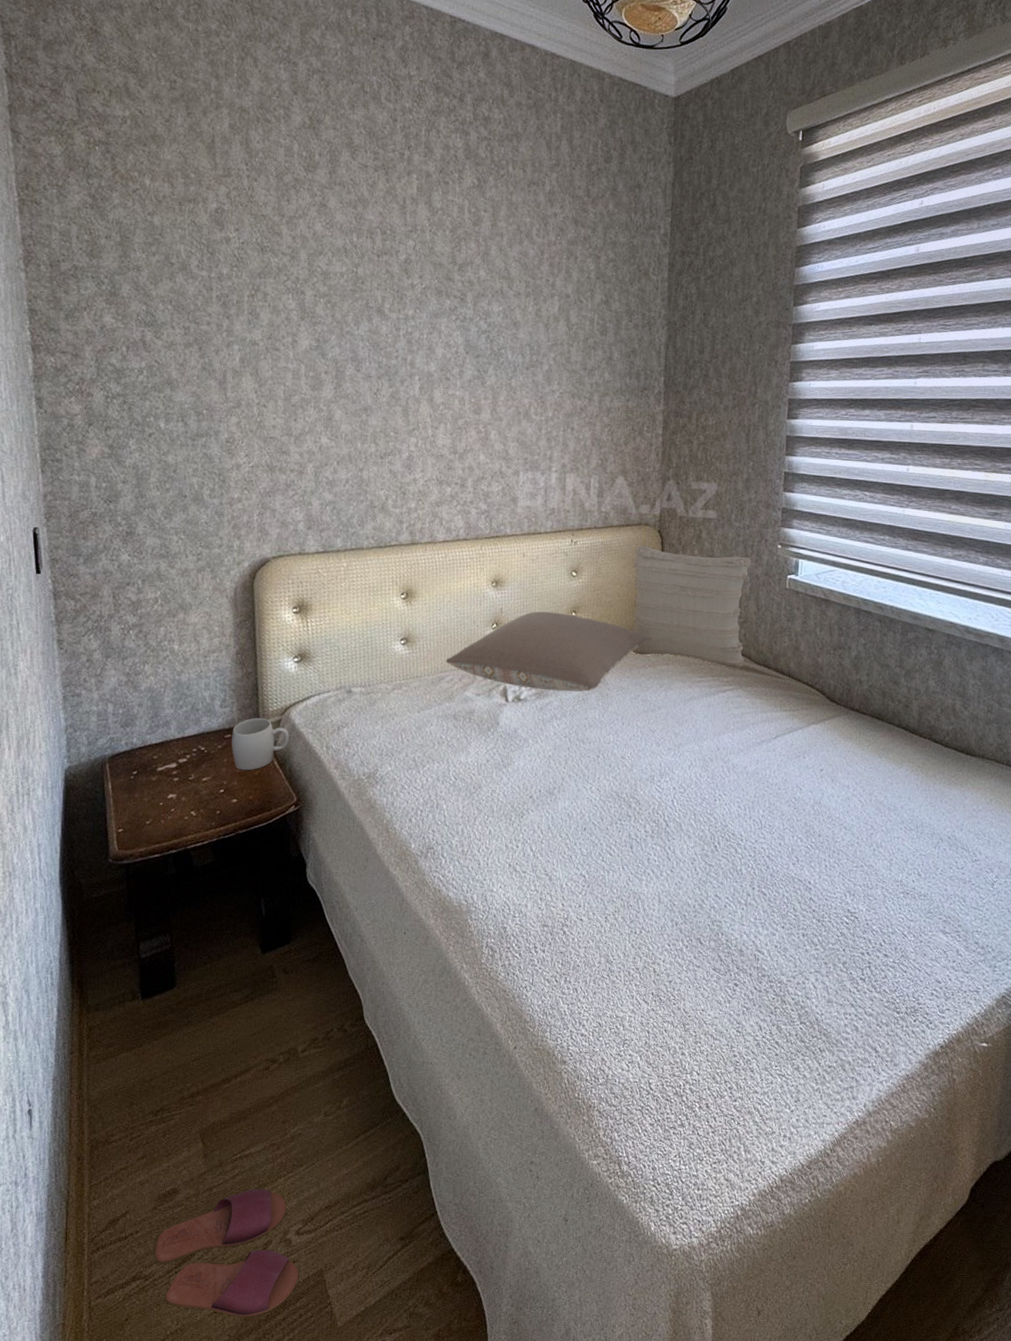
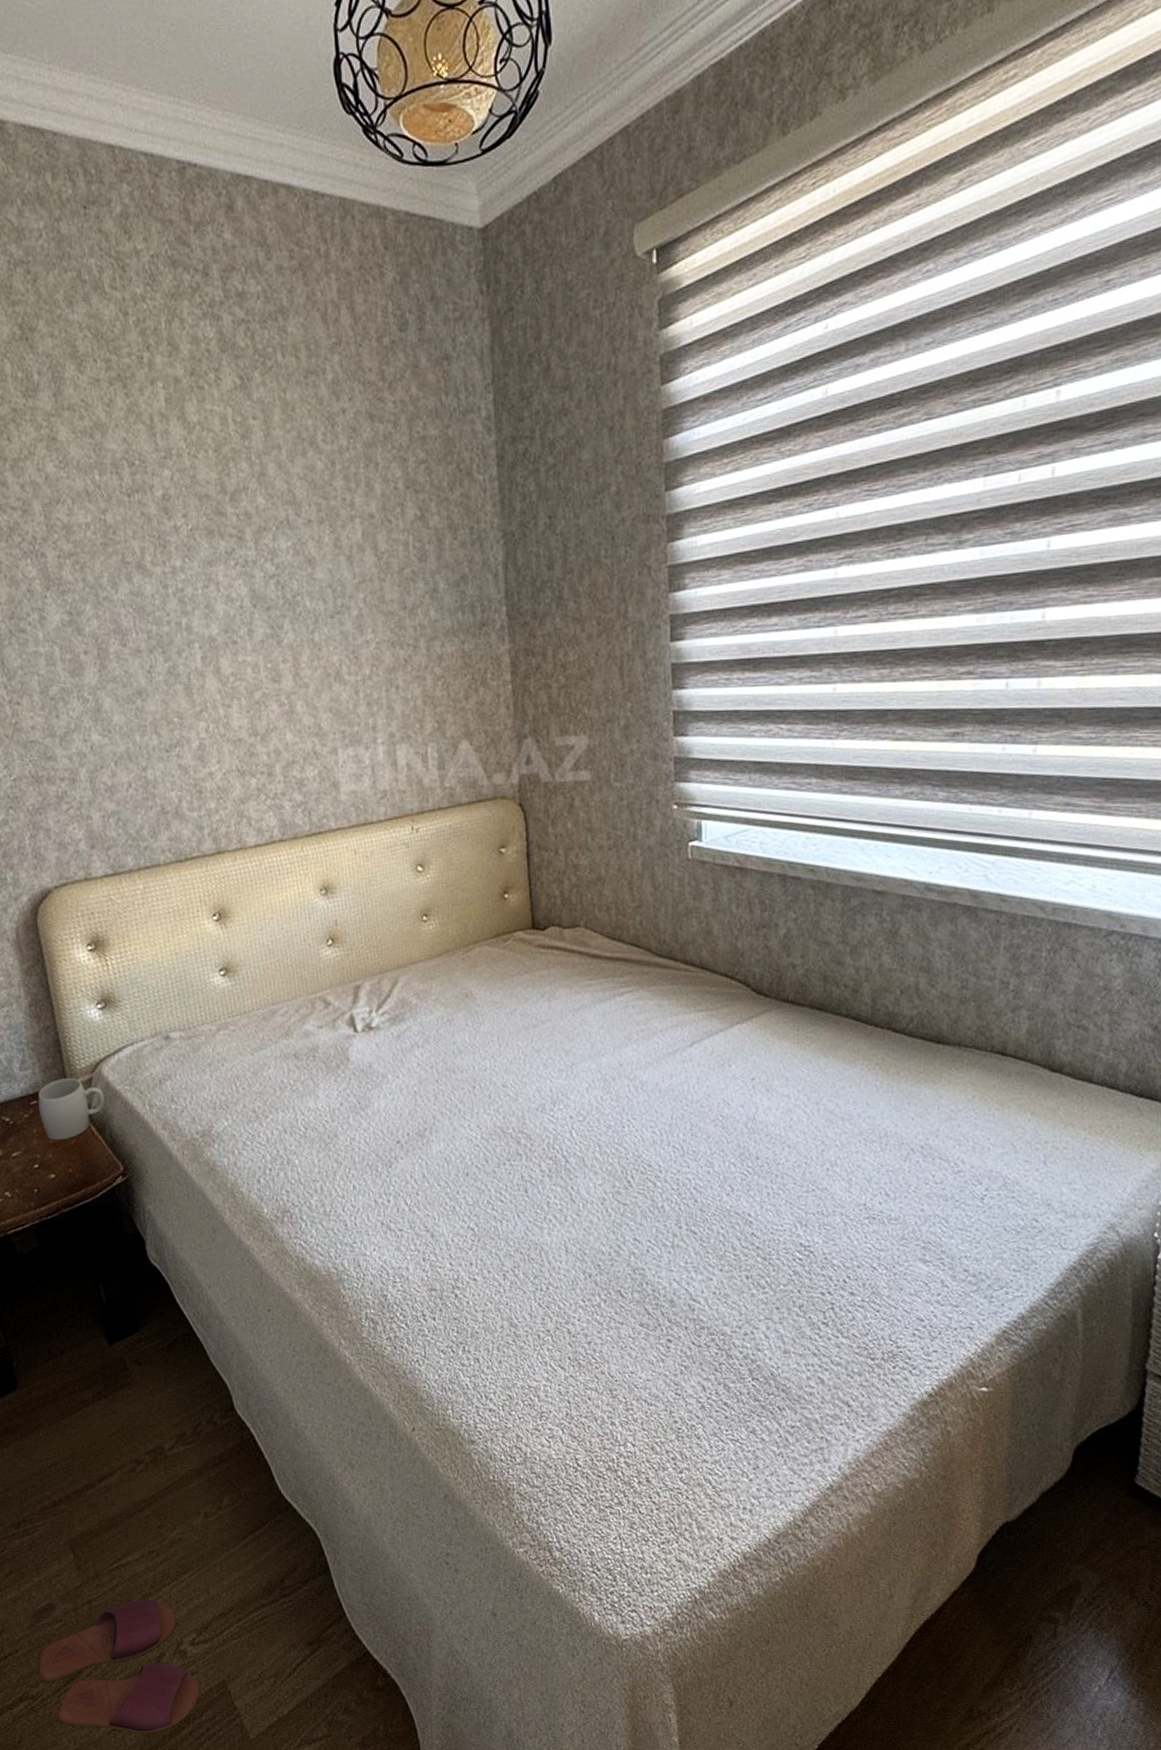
pillow: present [445,611,648,692] -> none [276,918,520,1014]
pillow: present [631,545,752,669] -> none [492,824,644,965]

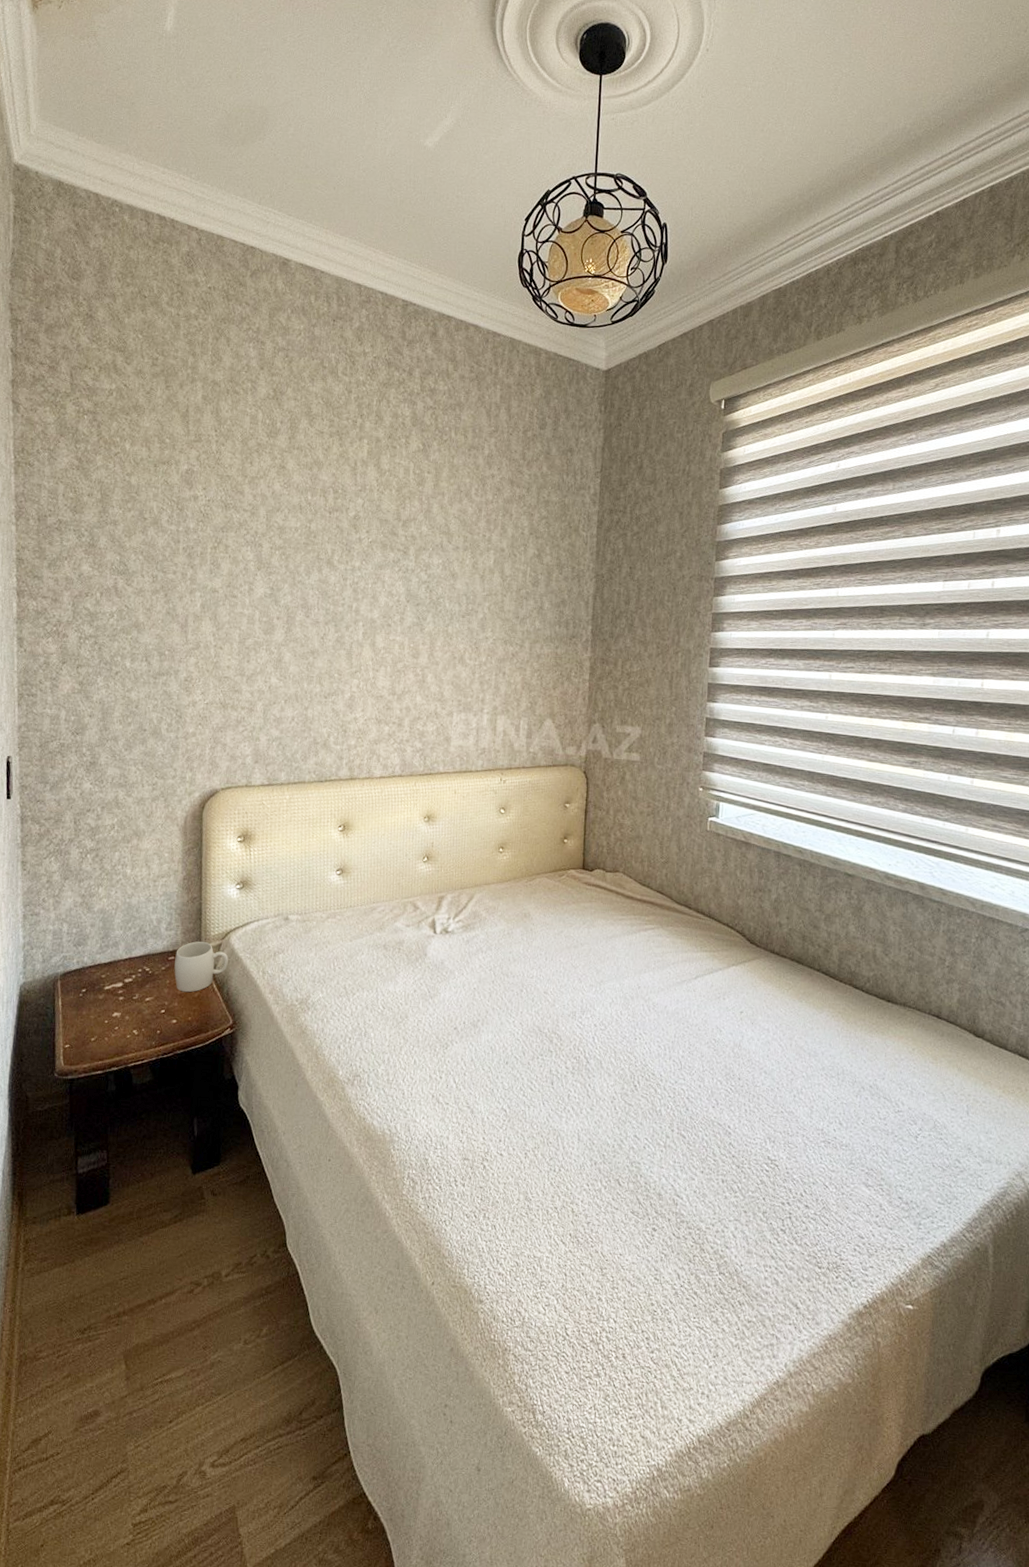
slippers: present [39,1599,200,1734] -> none [73,1415,212,1552]

